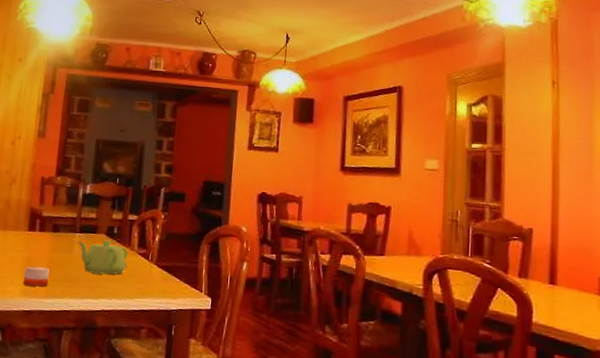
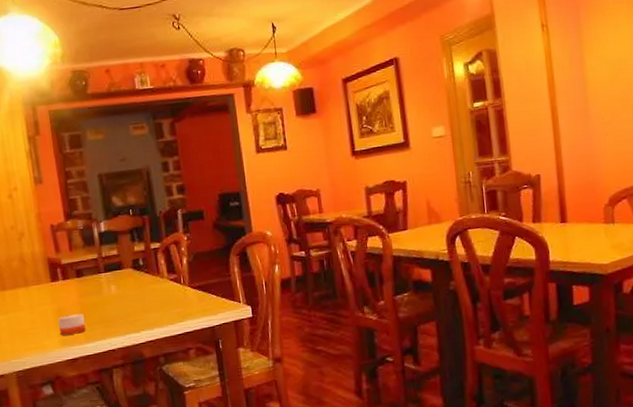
teapot: present [78,240,128,275] -> none [105,273,161,309]

